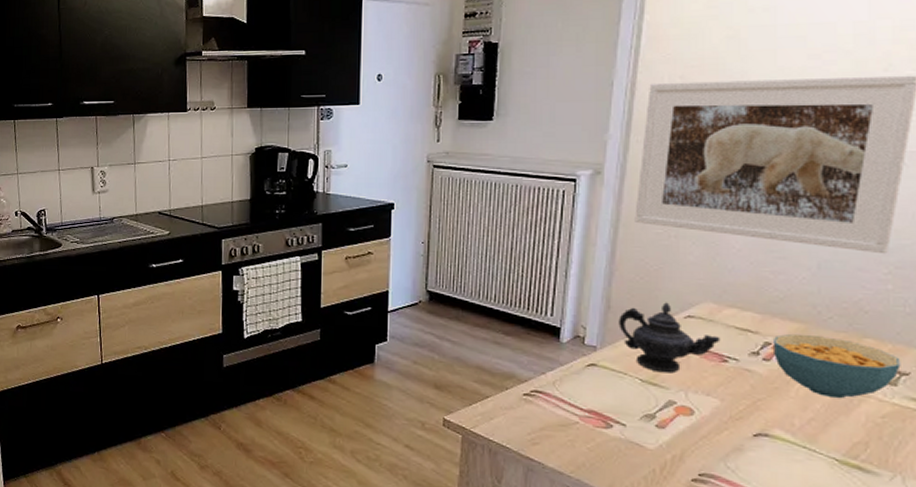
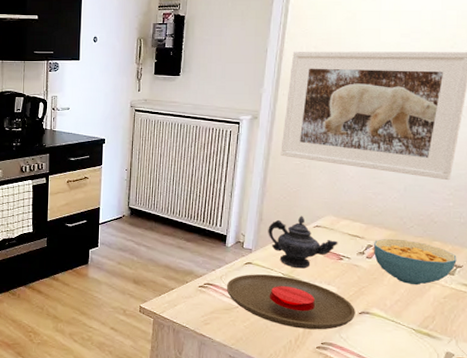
plate: none [561,379,748,457] -> present [226,274,355,330]

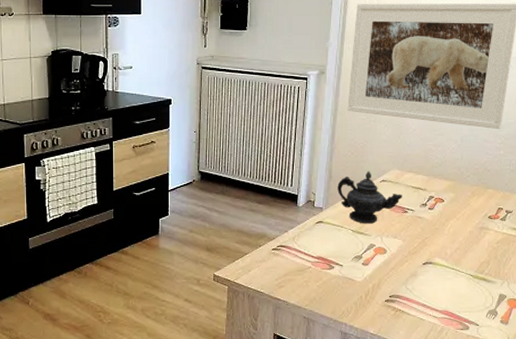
plate: present [226,274,355,330] -> none [299,232,420,284]
cereal bowl: present [374,238,457,286] -> none [435,189,507,233]

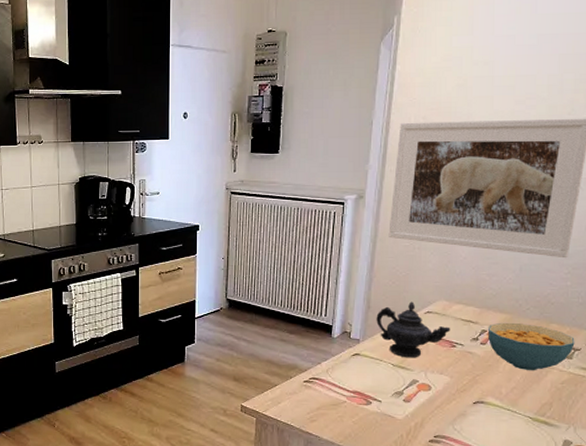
cereal bowl: none [435,189,507,233] -> present [488,322,575,371]

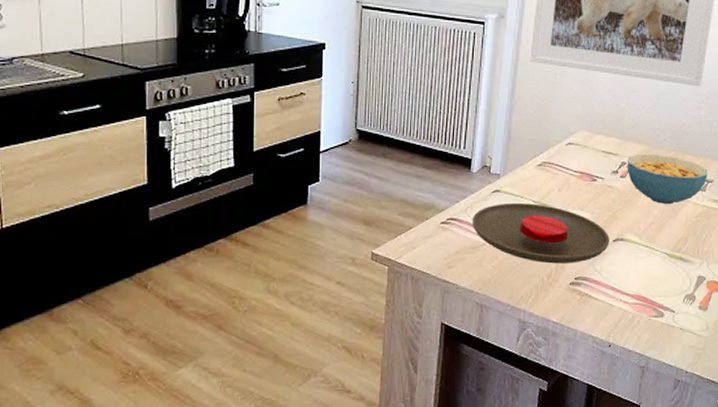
plate: none [333,366,469,423] -> present [472,203,610,264]
teapot: present [376,301,451,358] -> none [517,132,591,194]

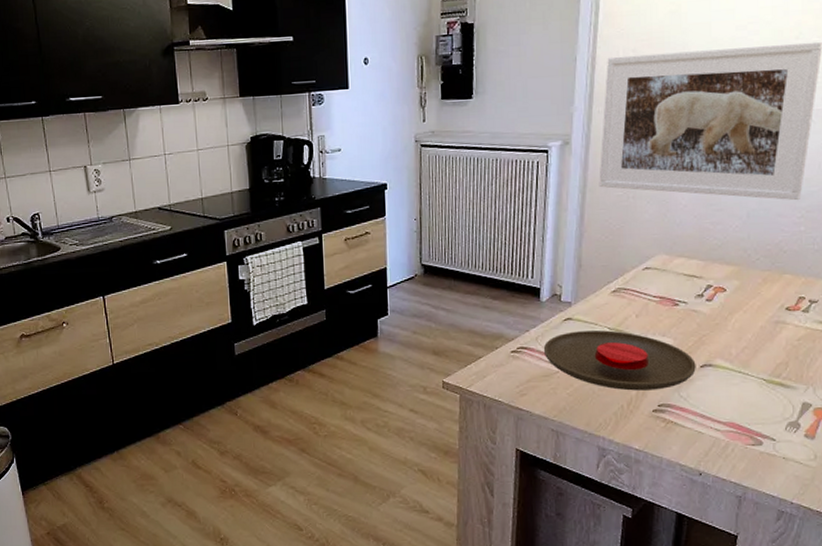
cereal bowl: present [628,154,708,205] -> none [714,275,811,328]

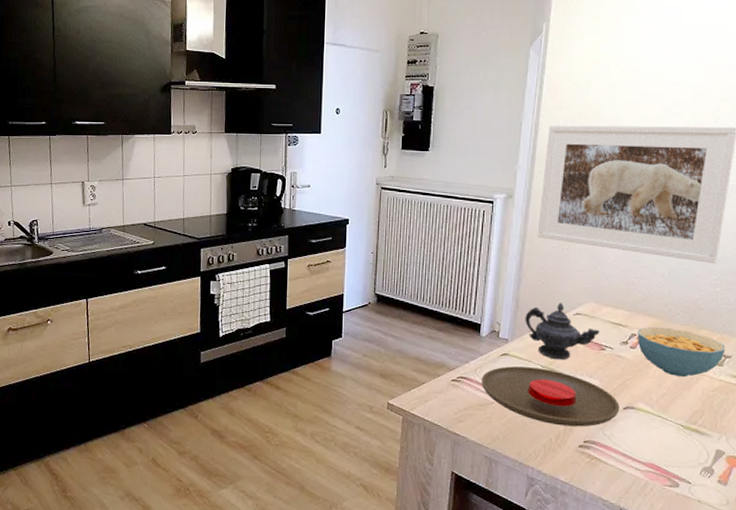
teapot: none [589,257,672,320] -> present [525,302,600,360]
cereal bowl: none [714,275,811,328] -> present [638,326,725,378]

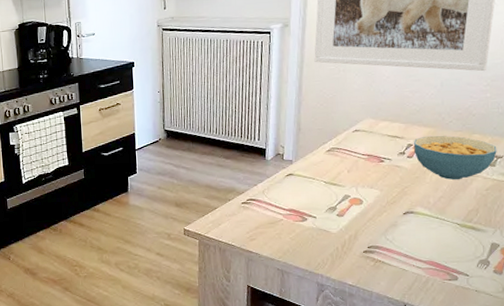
plate: present [481,366,619,427] -> none [269,184,400,235]
teapot: present [525,302,600,360] -> none [307,121,378,175]

